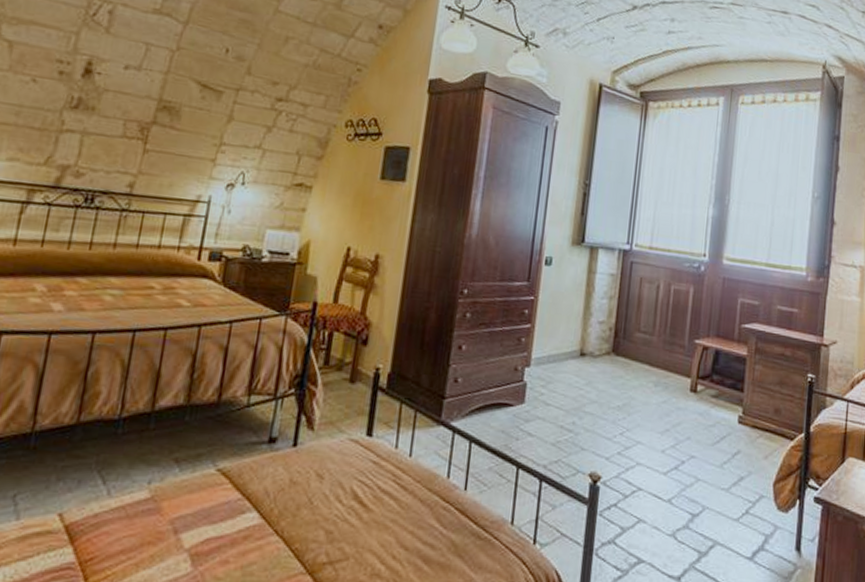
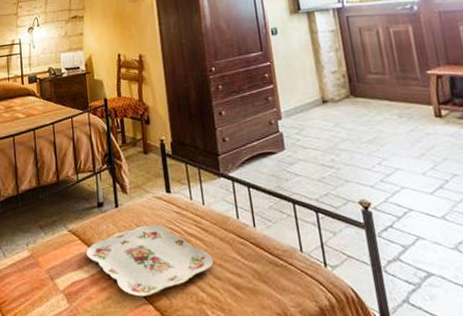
serving tray: none [235,473,405,565] -> present [86,224,214,297]

